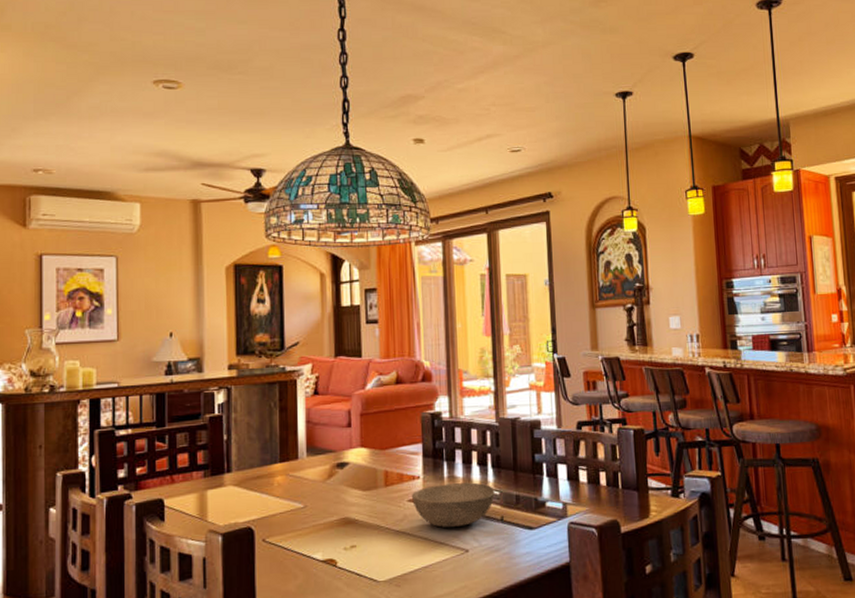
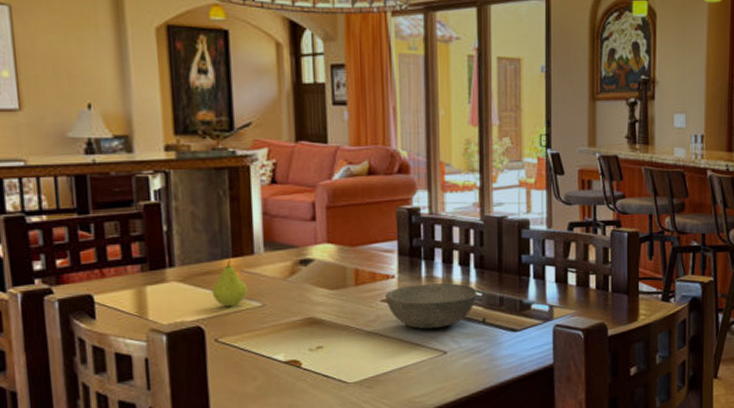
fruit: none [261,464,293,508] -> present [211,259,248,306]

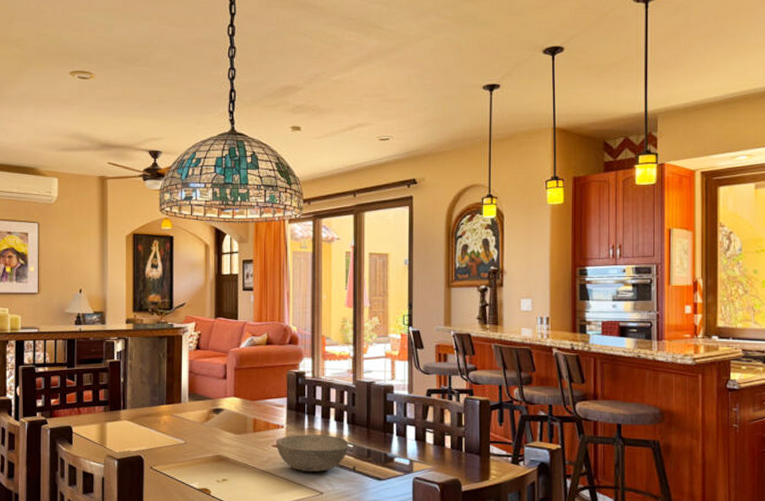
fruit: present [211,259,248,306] -> none [150,405,176,442]

